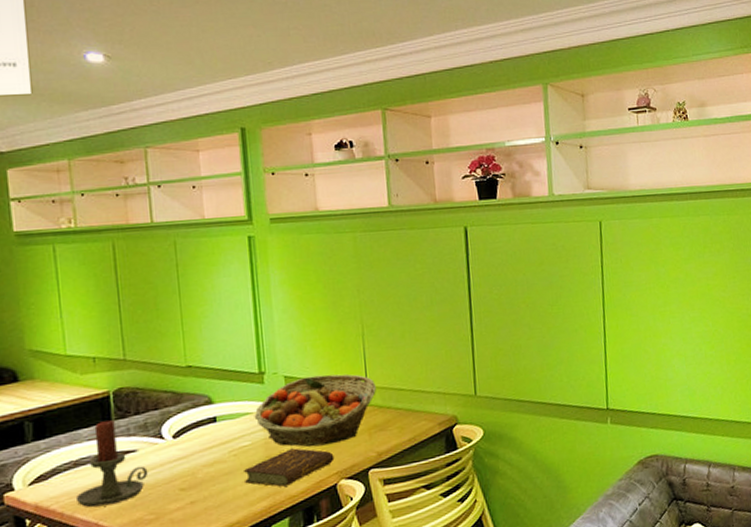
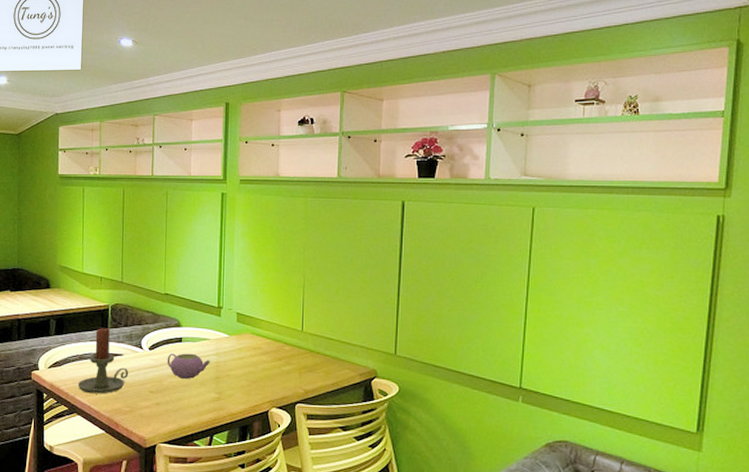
teapot: none [199,433,258,466] -> present [167,353,211,379]
book: present [242,448,335,487] -> none [197,374,269,405]
fruit basket: present [254,374,376,447] -> none [210,316,310,376]

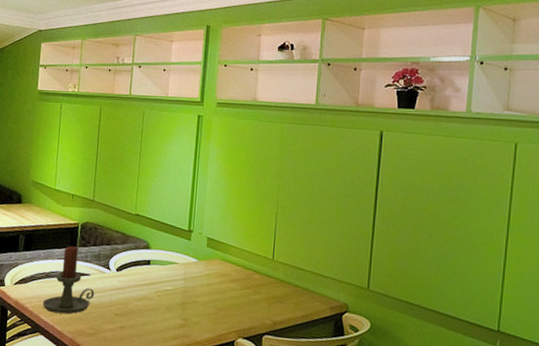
teapot: present [167,353,211,379] -> none [133,276,178,303]

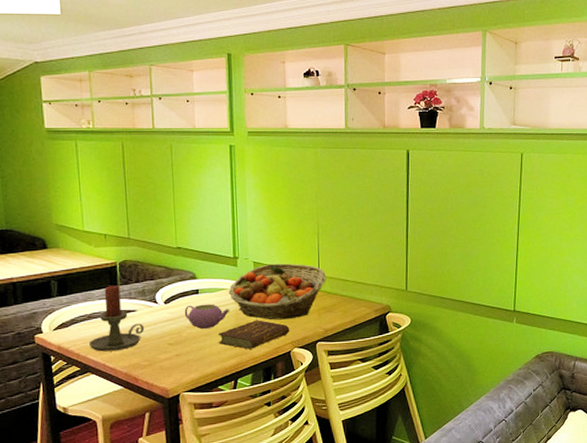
teapot: none [133,276,178,303] -> present [184,304,230,329]
book: none [162,300,237,332] -> present [217,320,290,349]
fruit basket: none [179,241,281,305] -> present [228,263,326,320]

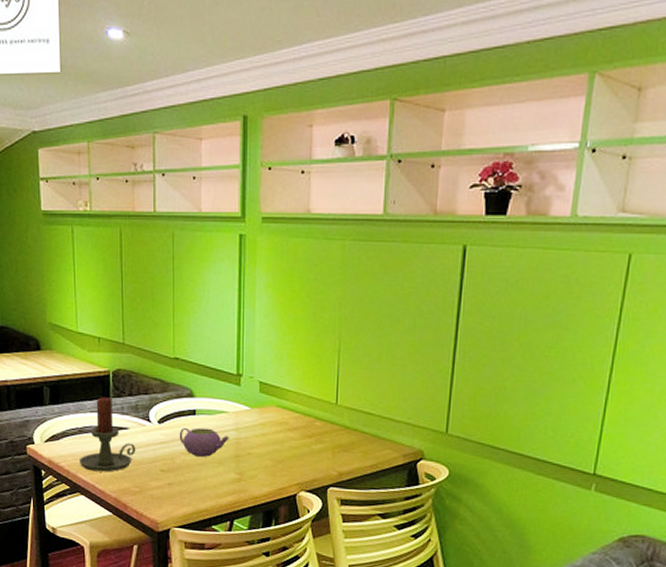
book: present [217,320,290,349] -> none [214,452,297,487]
fruit basket: present [228,263,326,320] -> none [229,385,345,456]

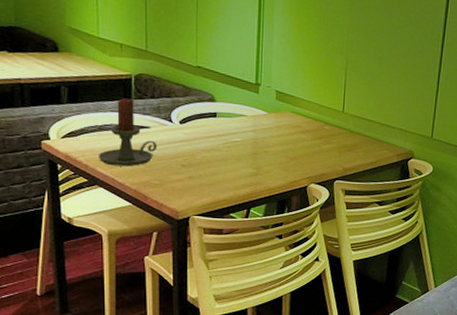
teapot: present [179,427,230,457] -> none [200,128,248,154]

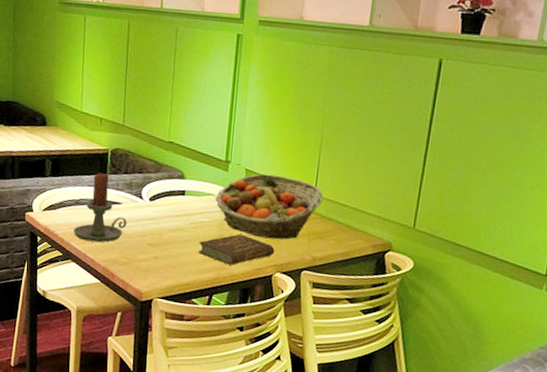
book: none [233,151,308,180] -> present [197,234,275,265]
fruit basket: none [247,94,351,154] -> present [215,173,323,240]

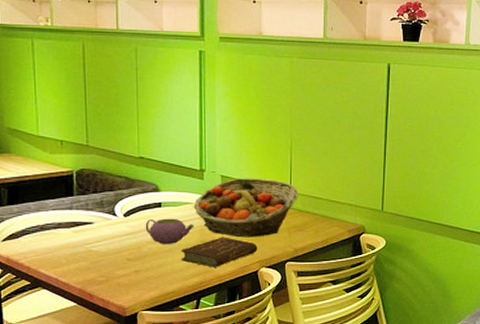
candle holder: present [73,173,127,243] -> none [40,195,102,266]
teapot: none [168,207,215,235] -> present [145,218,195,244]

